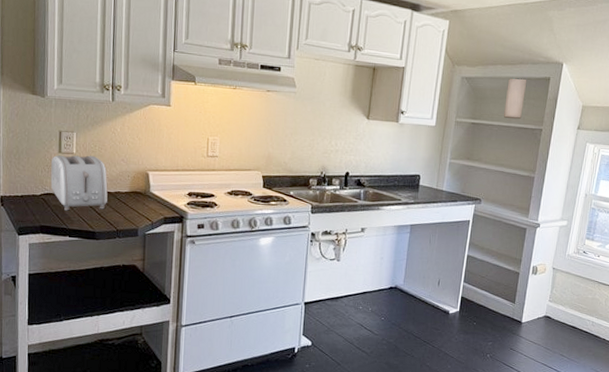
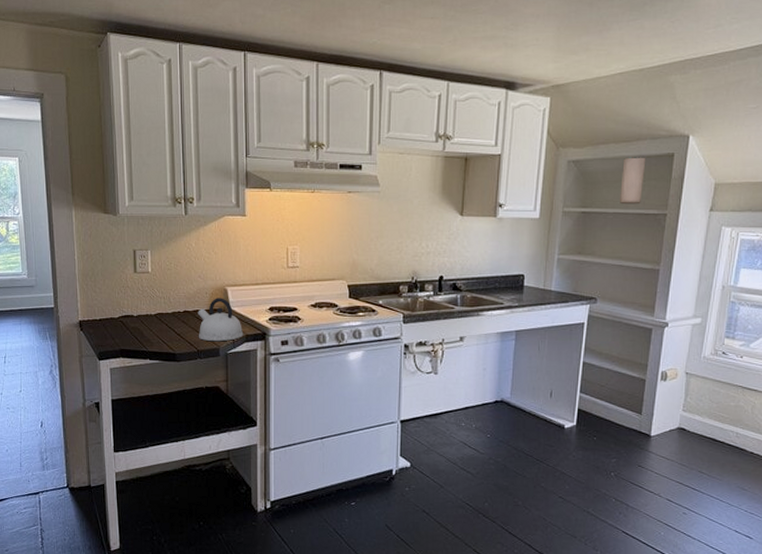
toaster: present [50,155,108,211] -> none [127,273,186,333]
kettle: none [118,181,162,223] -> present [198,298,244,342]

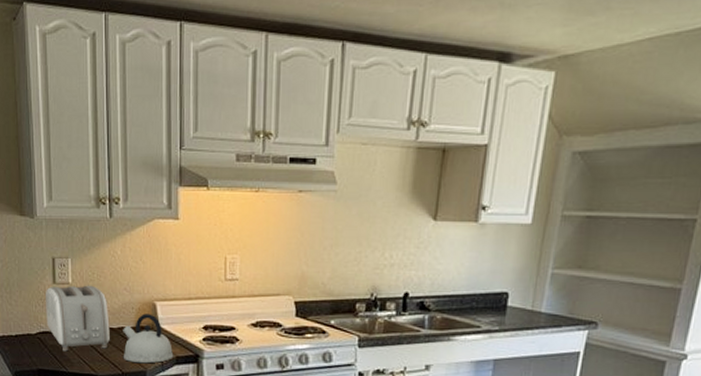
toaster: none [127,273,186,333] -> present [46,285,110,352]
vase: present [620,157,646,205] -> none [636,147,676,207]

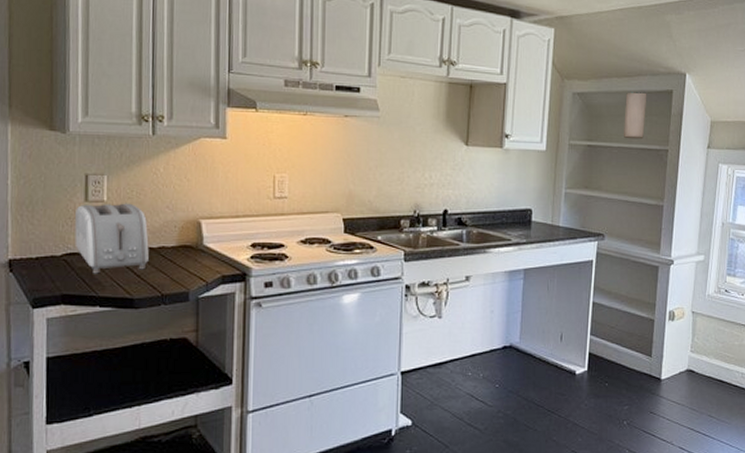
kettle: present [123,313,174,364] -> none [163,232,220,284]
vase: none [636,147,676,207] -> present [624,92,647,140]

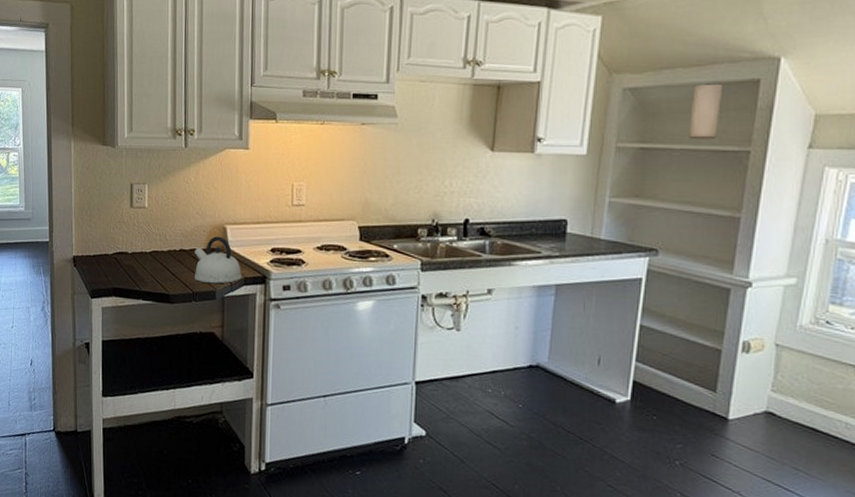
toaster: present [74,203,149,274] -> none [122,209,182,271]
kettle: none [163,232,220,284] -> present [193,236,242,284]

